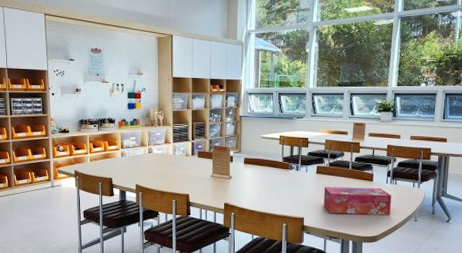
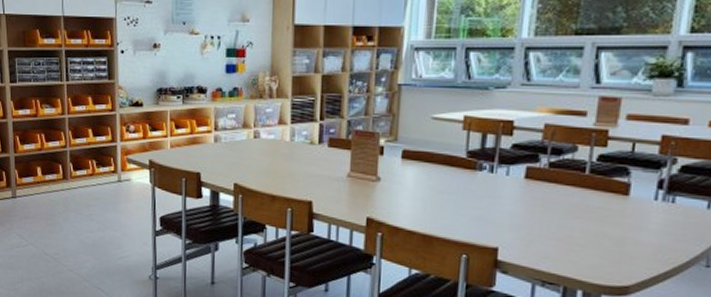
tissue box: present [323,187,392,215] -> none [534,200,664,253]

